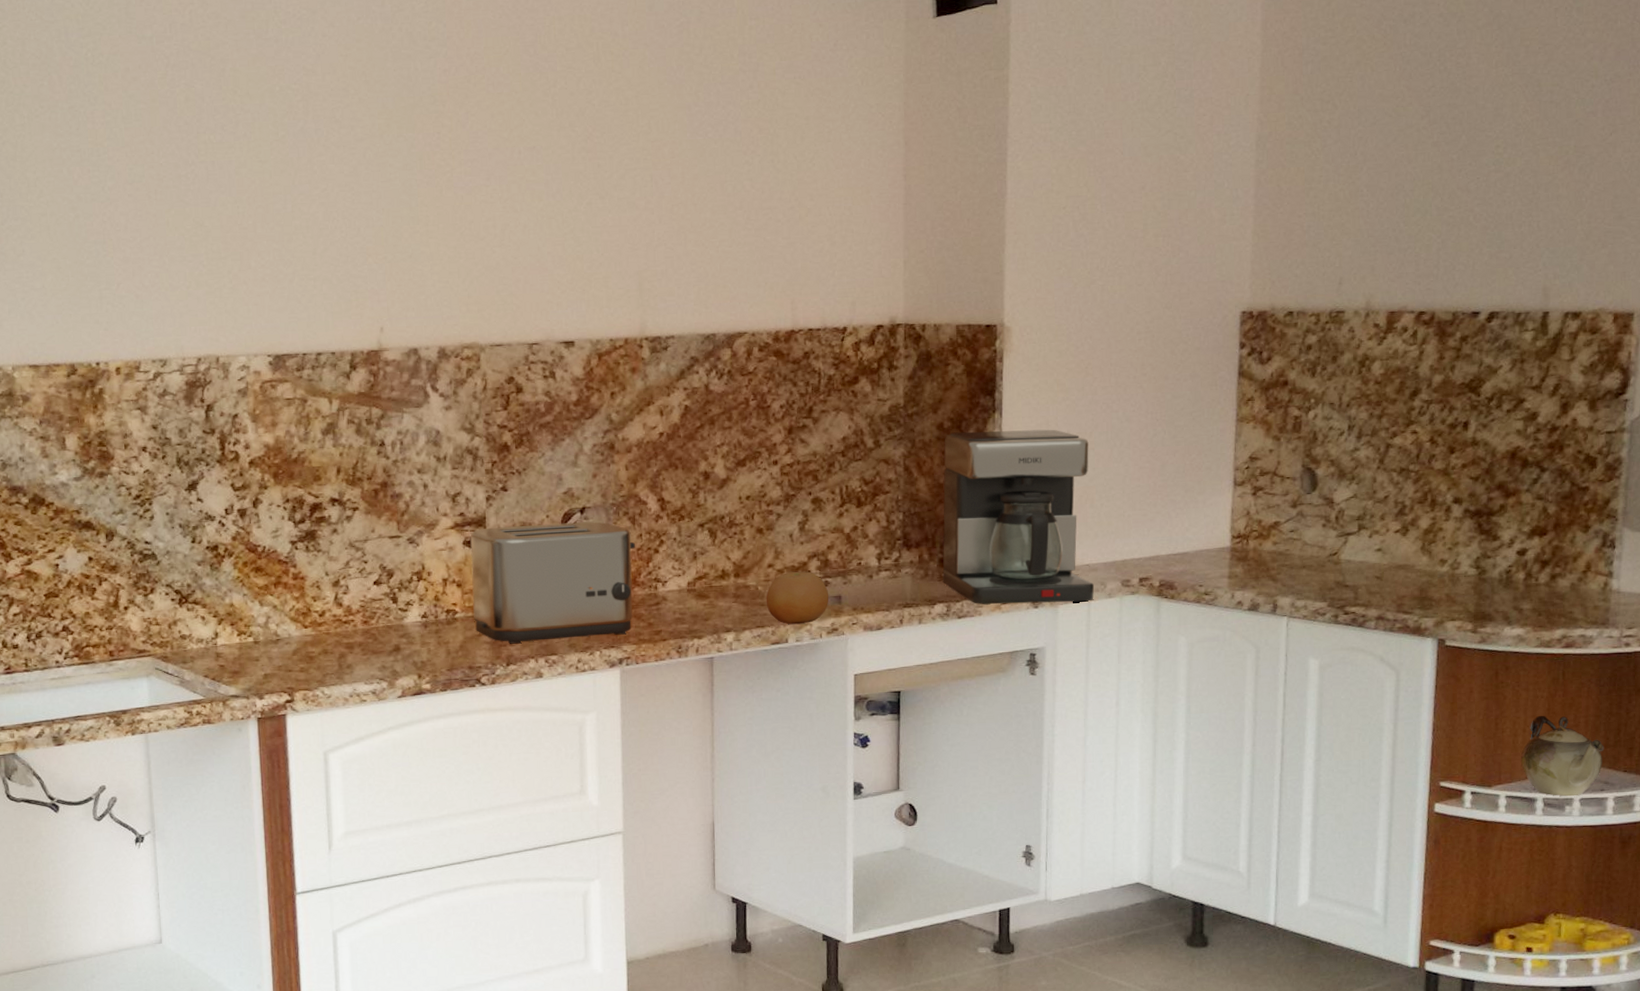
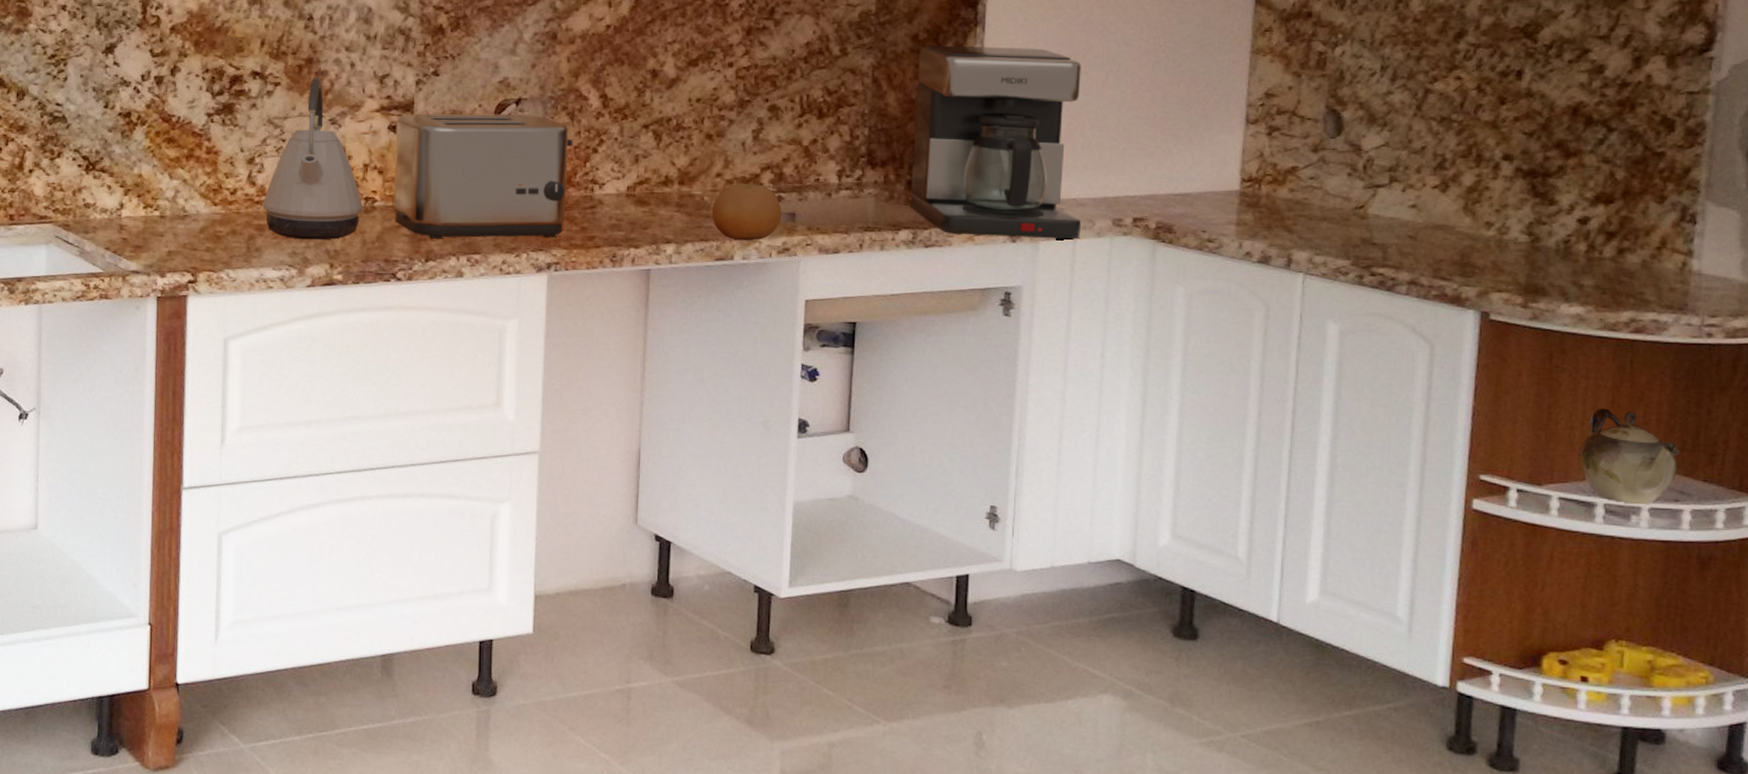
kettle: none [350,500,445,654] -> present [262,78,363,240]

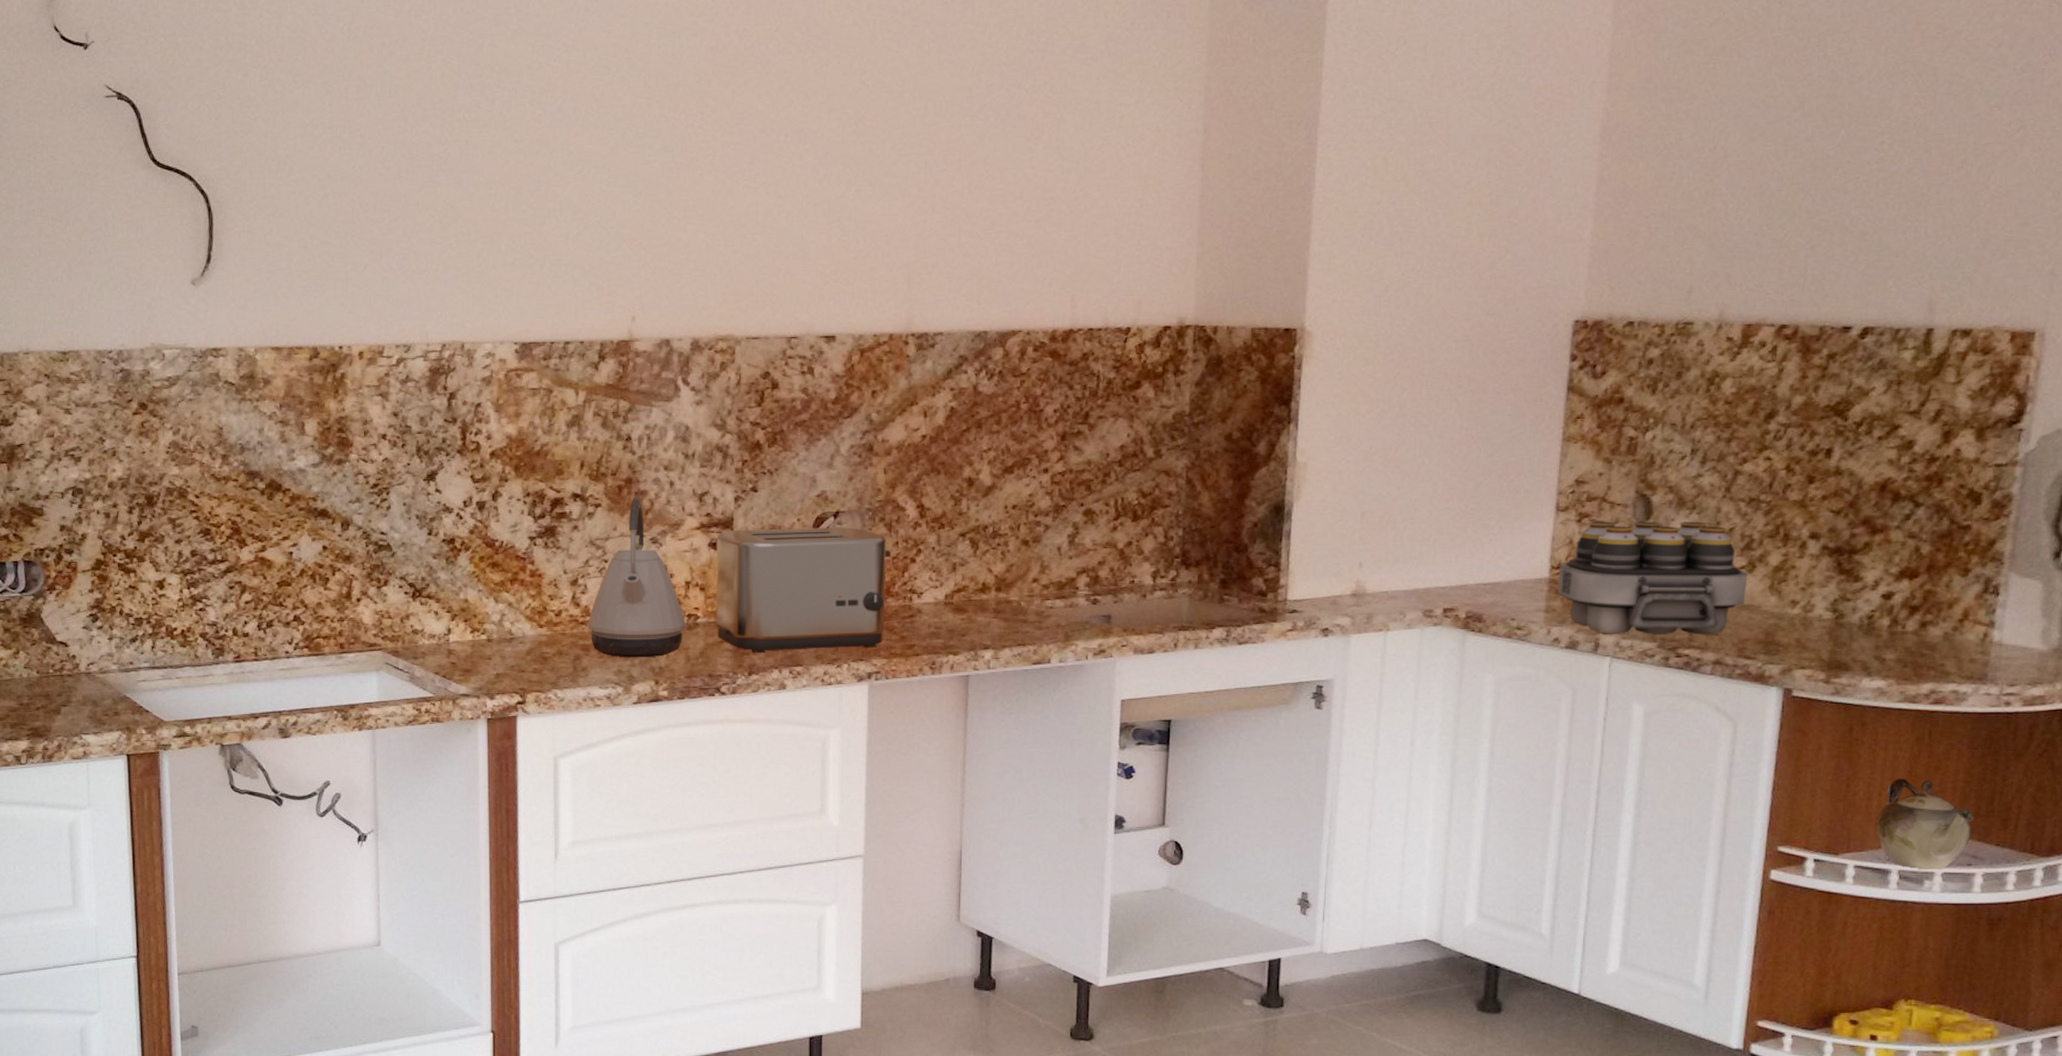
fruit: present [711,183,782,241] -> none [1028,587,1098,644]
coffee maker: present [910,45,1081,240] -> none [1223,443,1394,632]
spice rack: none [1248,135,1441,254] -> present [1557,521,1748,635]

